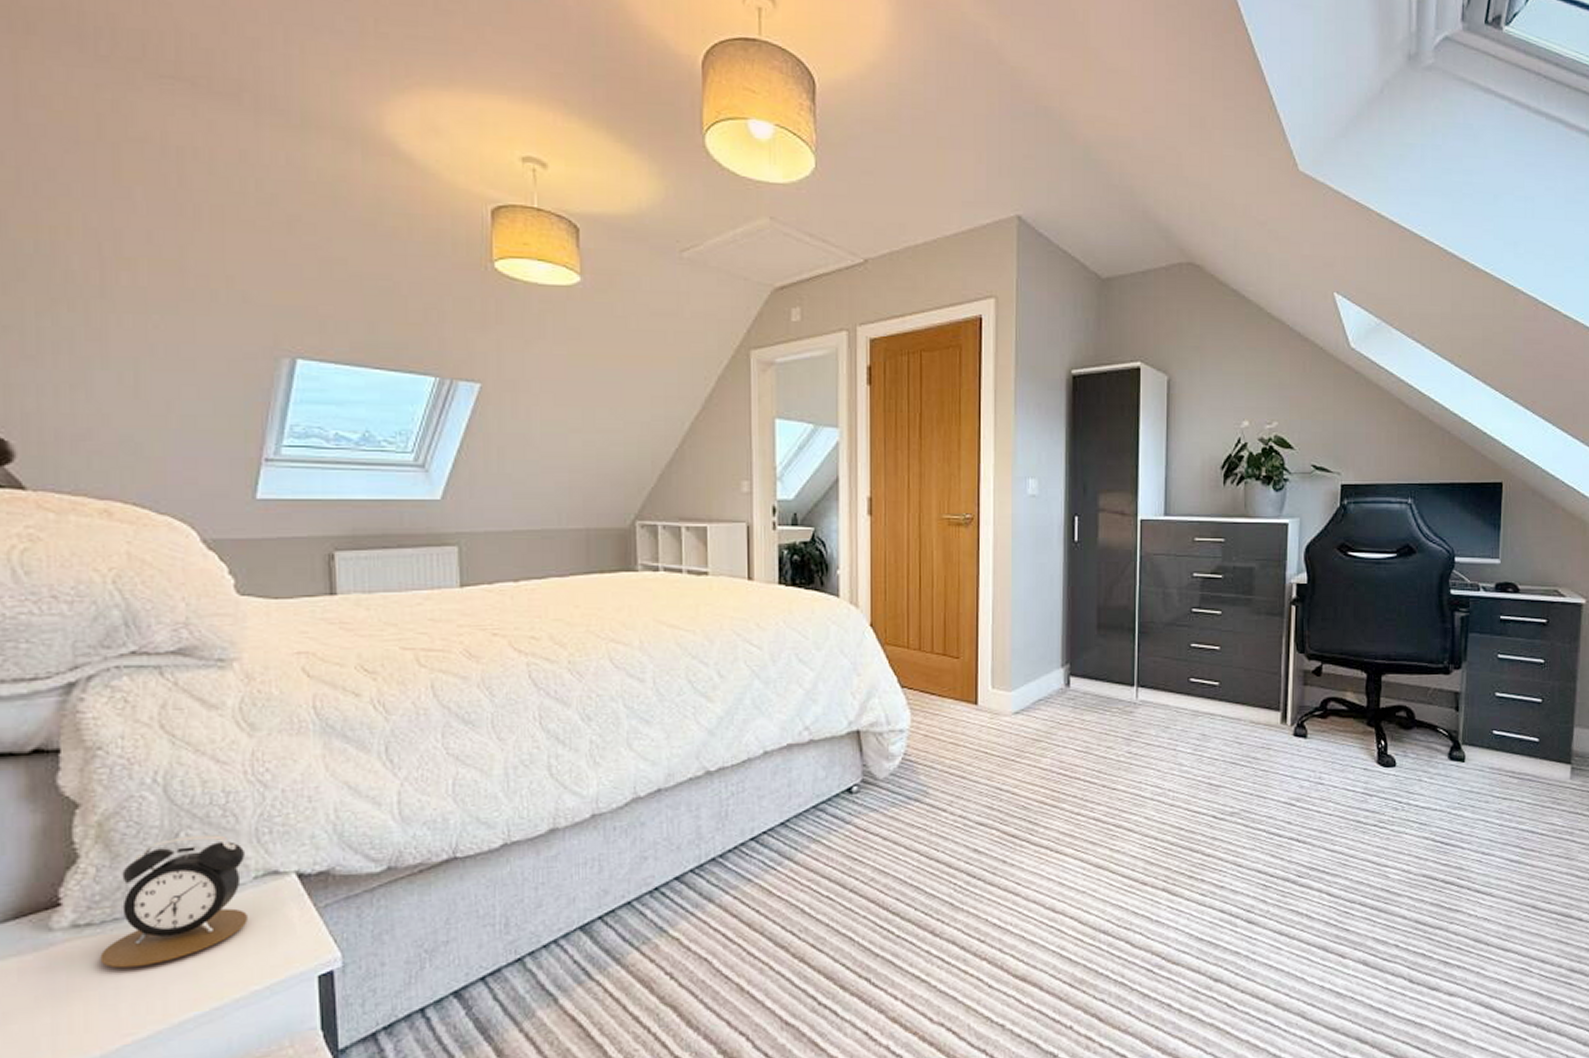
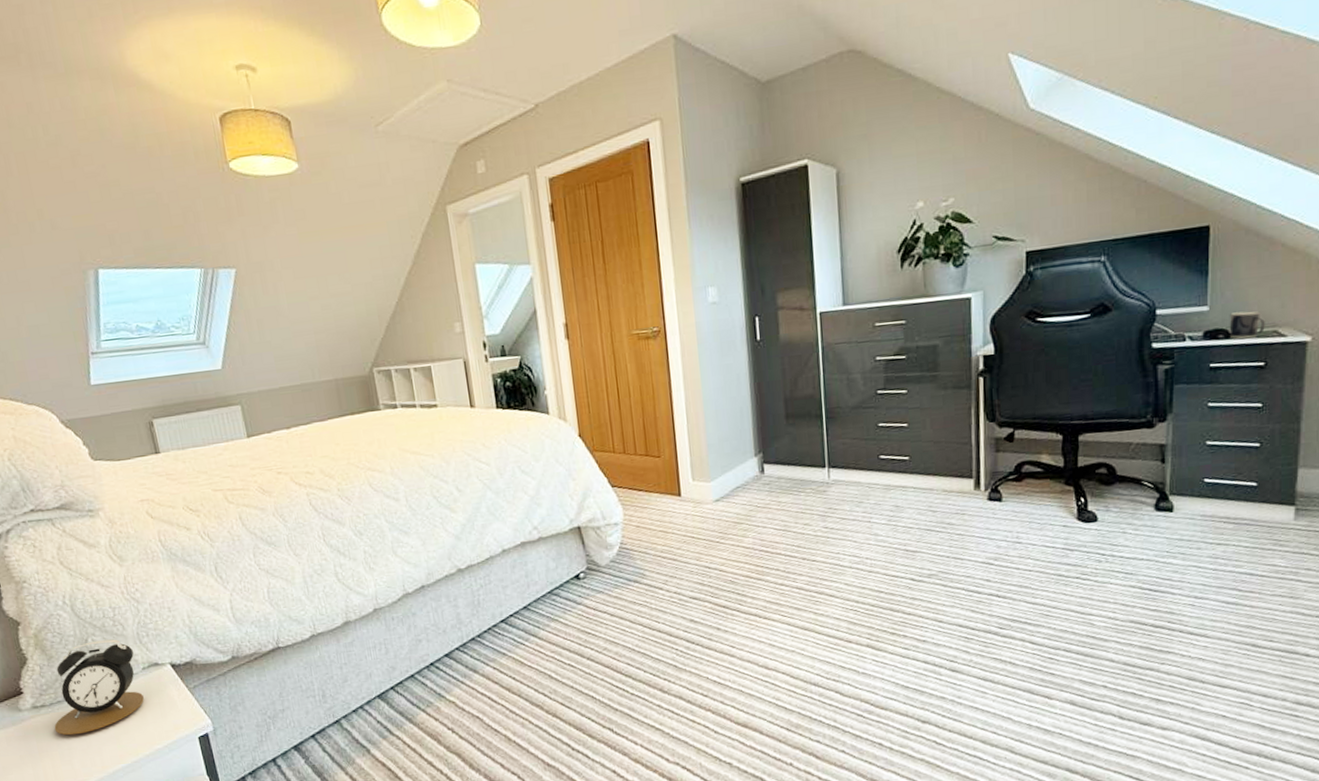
mug: none [1517,568,1549,595] -> present [1229,311,1266,340]

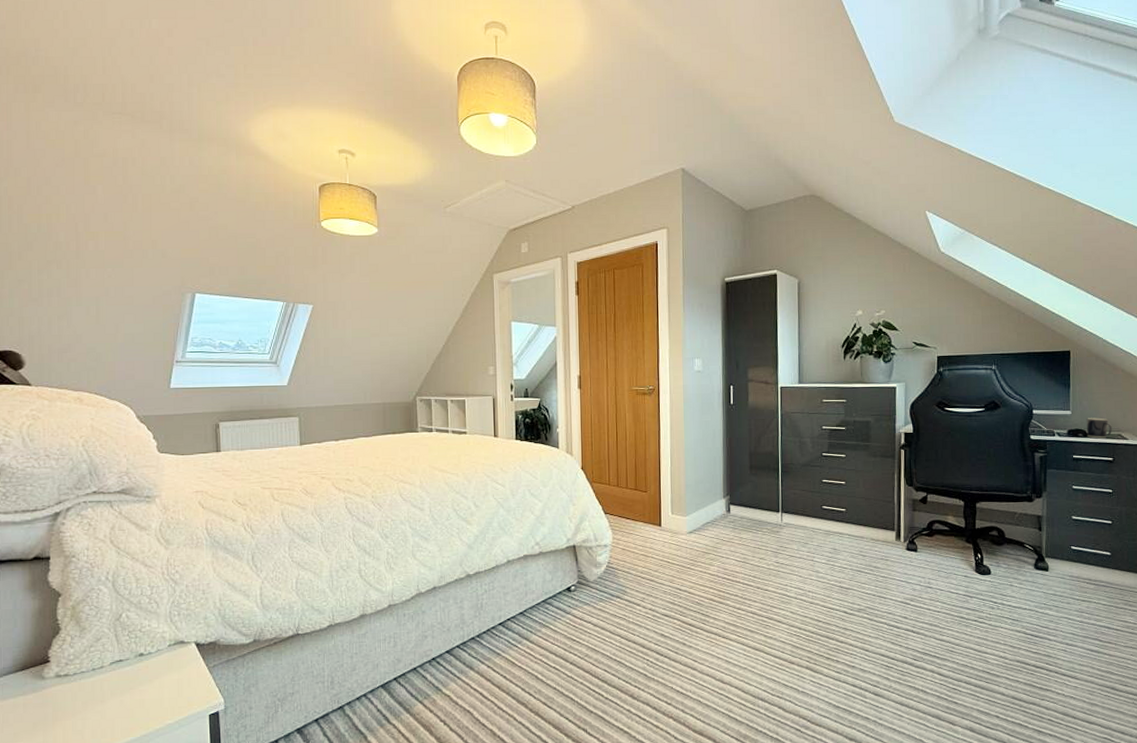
alarm clock: present [54,639,144,736] -> none [73,616,164,706]

